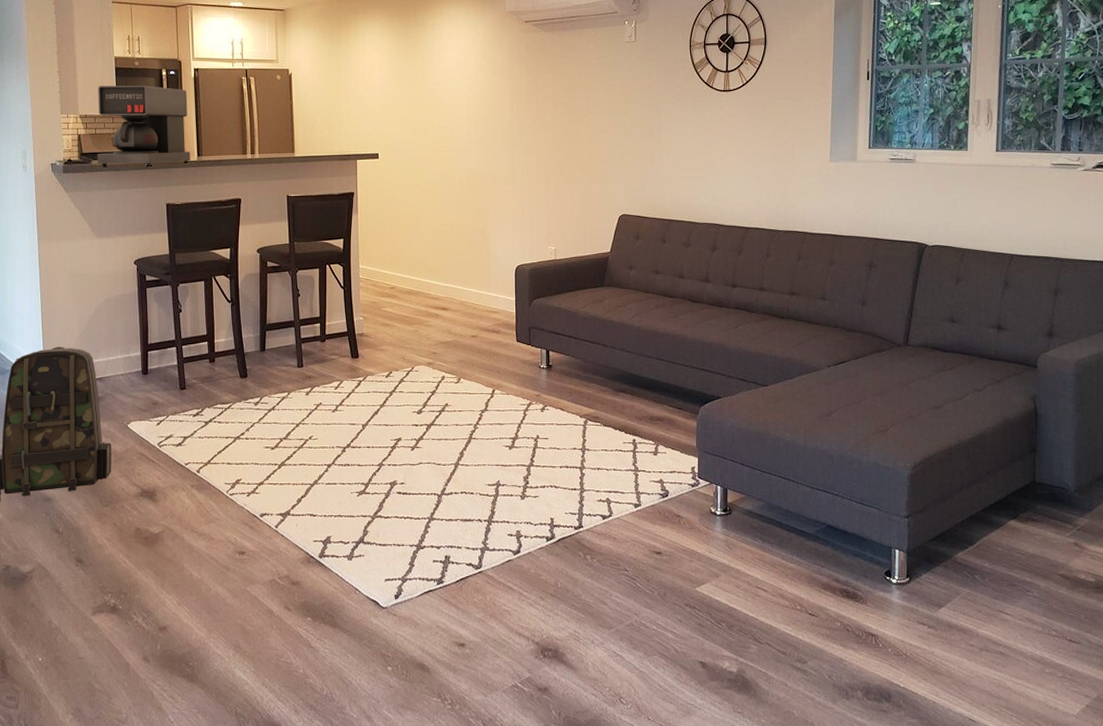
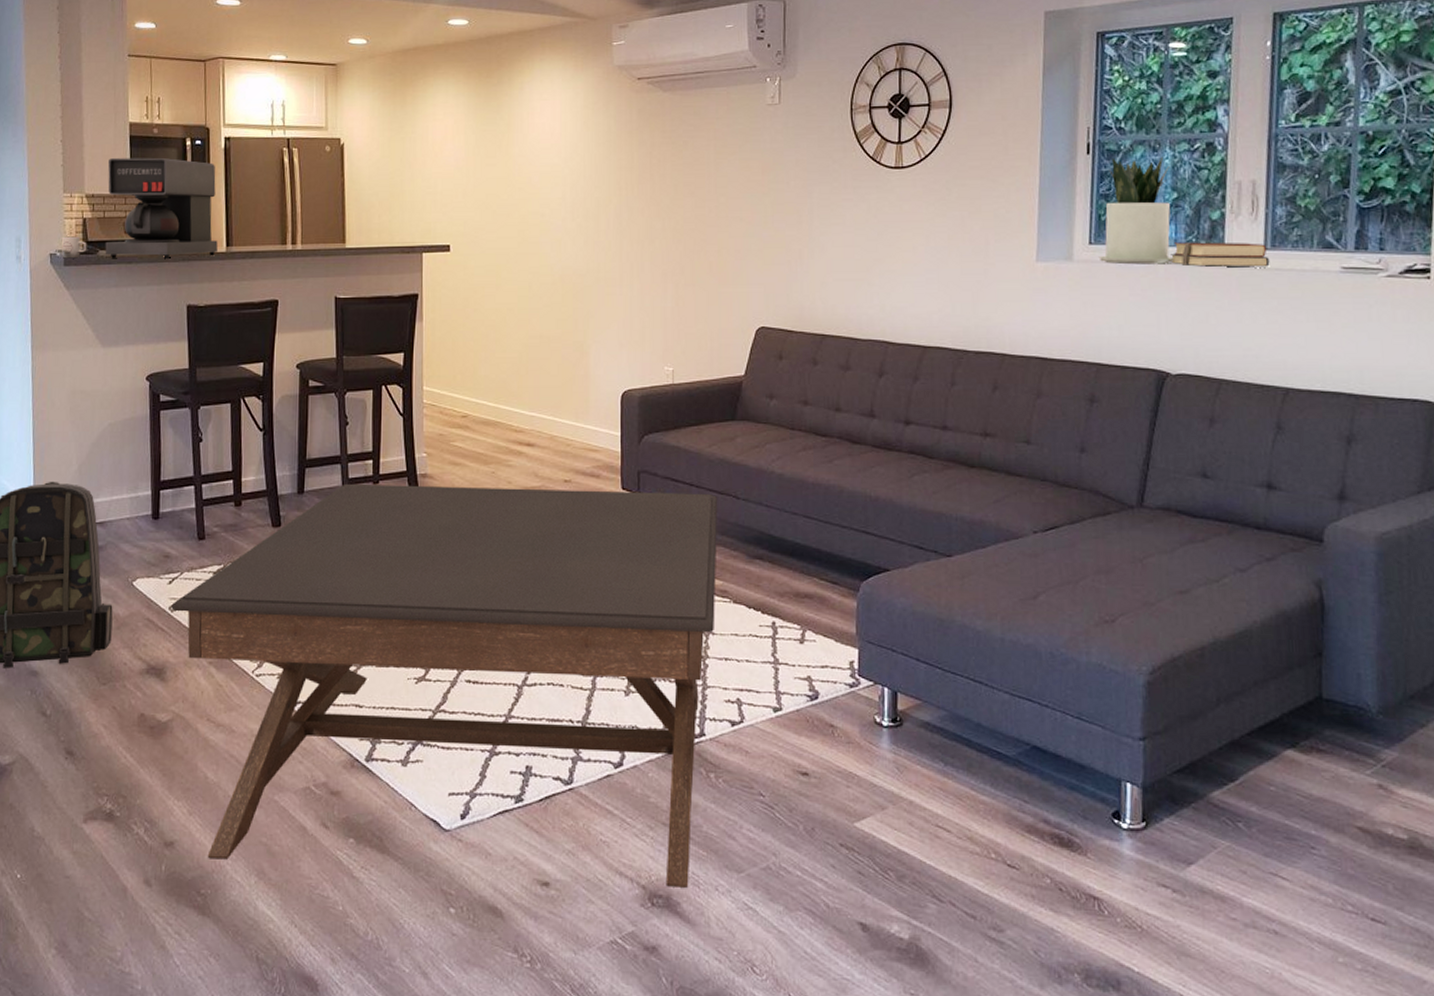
mug: none [60,149,82,167] -> present [61,236,87,259]
coffee table: none [159,342,591,642] -> present [171,483,718,888]
planter: none [875,81,931,164] -> present [1098,156,1174,265]
books: none [928,146,1000,165] -> present [1170,242,1270,268]

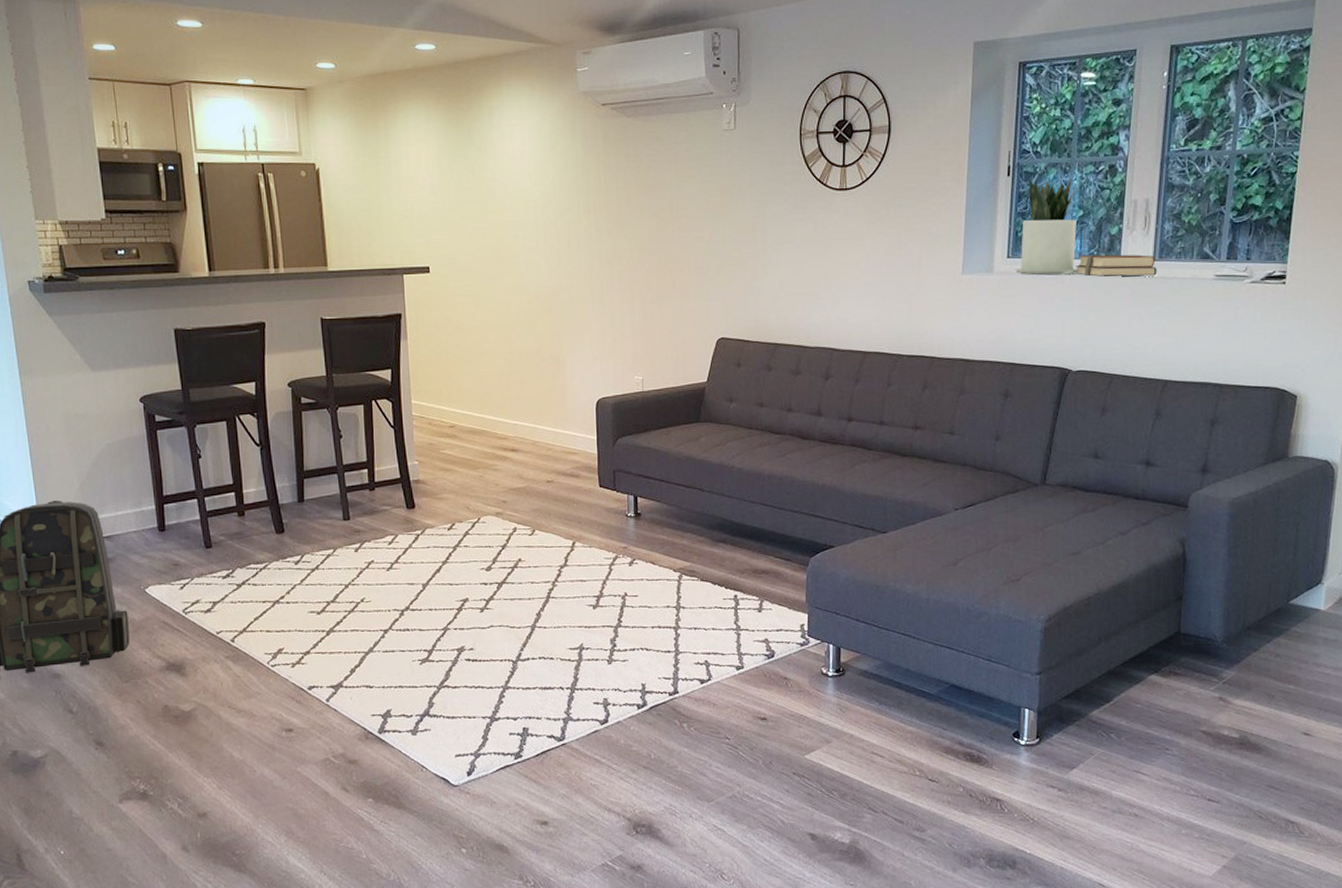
mug: present [61,236,87,259] -> none [38,263,66,286]
coffee maker: present [105,157,218,260] -> none [79,183,200,285]
coffee table: present [171,483,718,888] -> none [185,487,686,825]

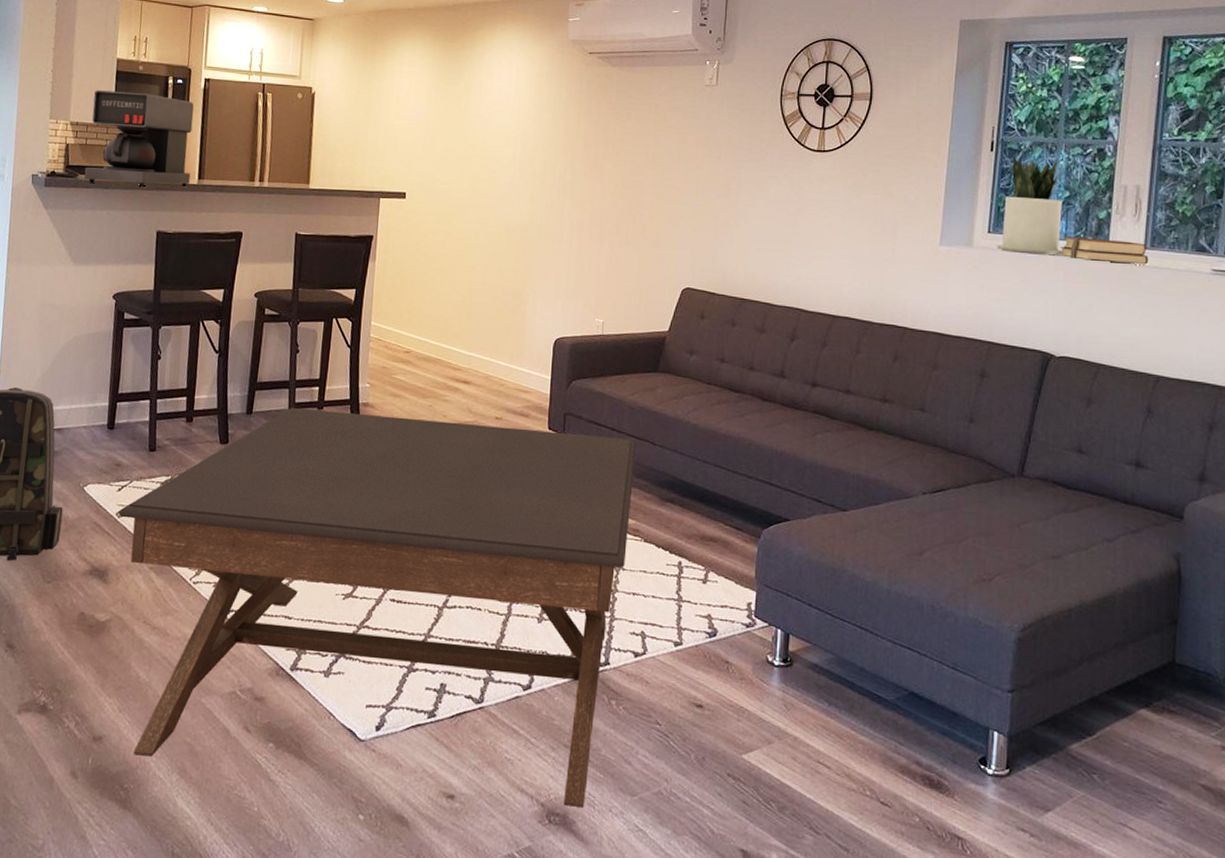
coffee maker: none [79,183,200,285] -> present [84,90,194,188]
coffee table: none [185,487,686,825] -> present [118,407,637,807]

